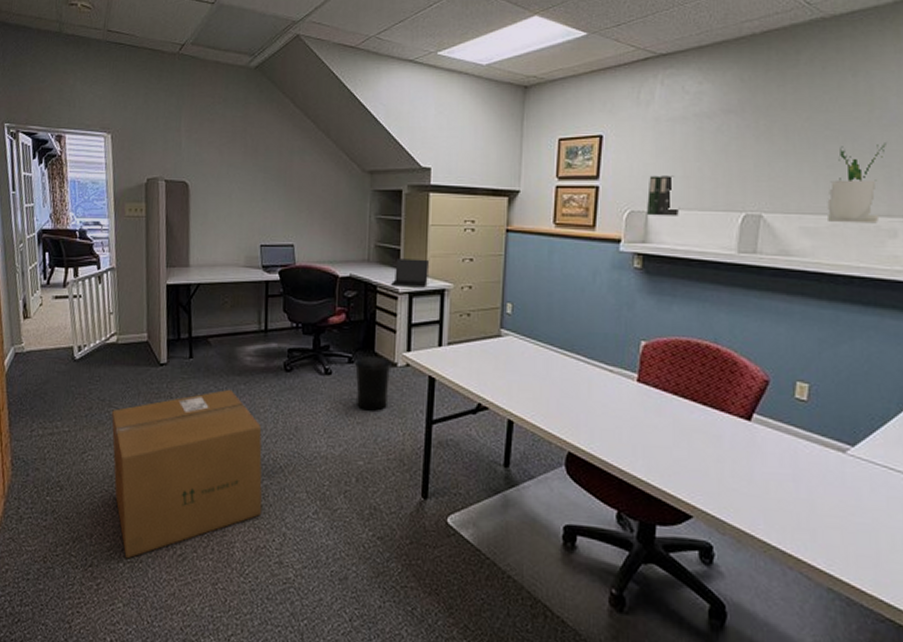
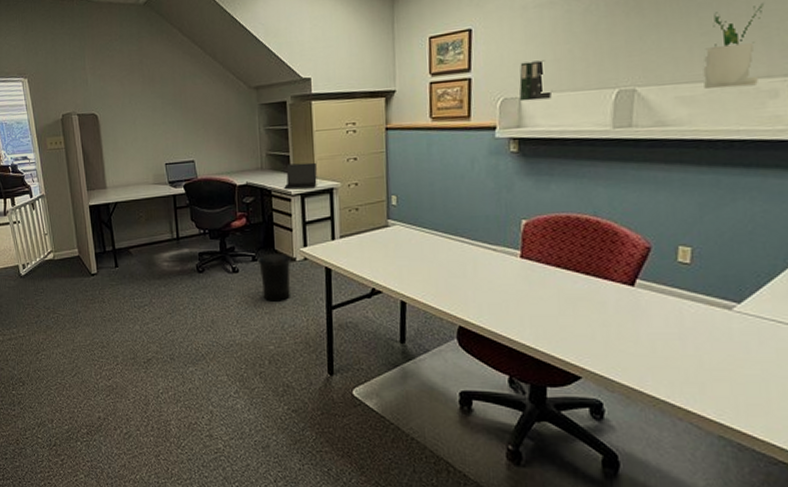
box: present [111,389,262,559] -> none [57,291,191,439]

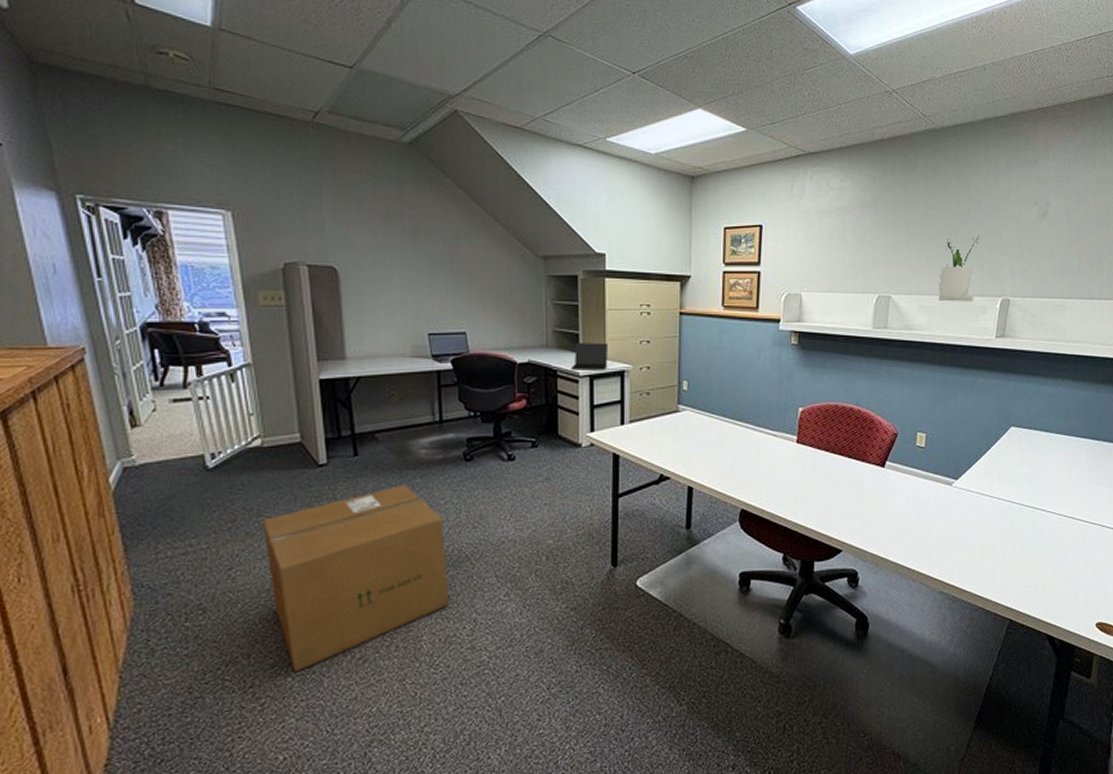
box: none [57,291,191,439] -> present [263,484,450,673]
waste bin: present [257,254,291,302] -> none [537,439,576,492]
binder: present [519,60,552,102] -> none [800,262,827,298]

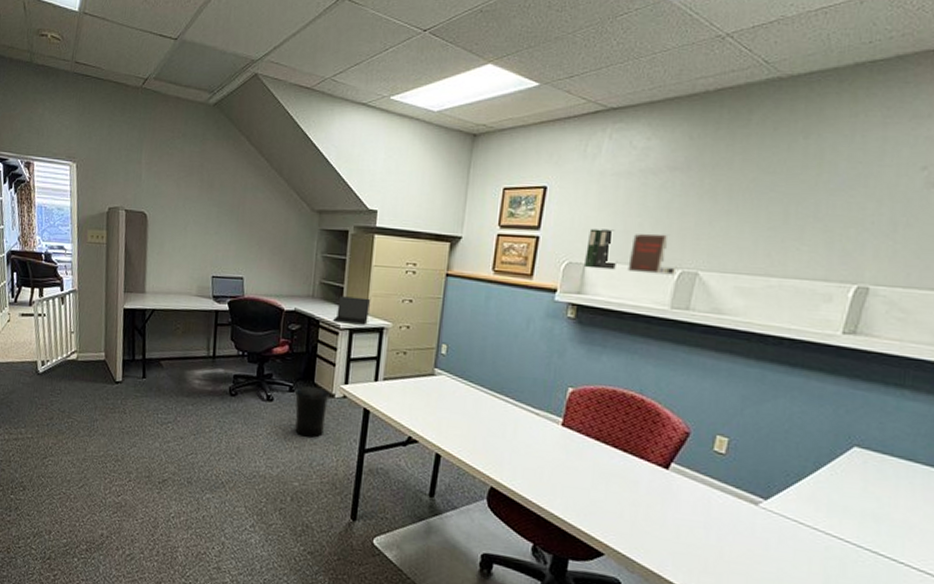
box: present [263,484,450,673] -> none [70,408,207,555]
waste bin: none [537,439,576,492] -> present [294,386,330,438]
binder: none [800,262,827,298] -> present [583,228,616,270]
books: none [836,264,875,299] -> present [628,233,677,275]
planter: present [938,236,979,302] -> none [764,207,831,287]

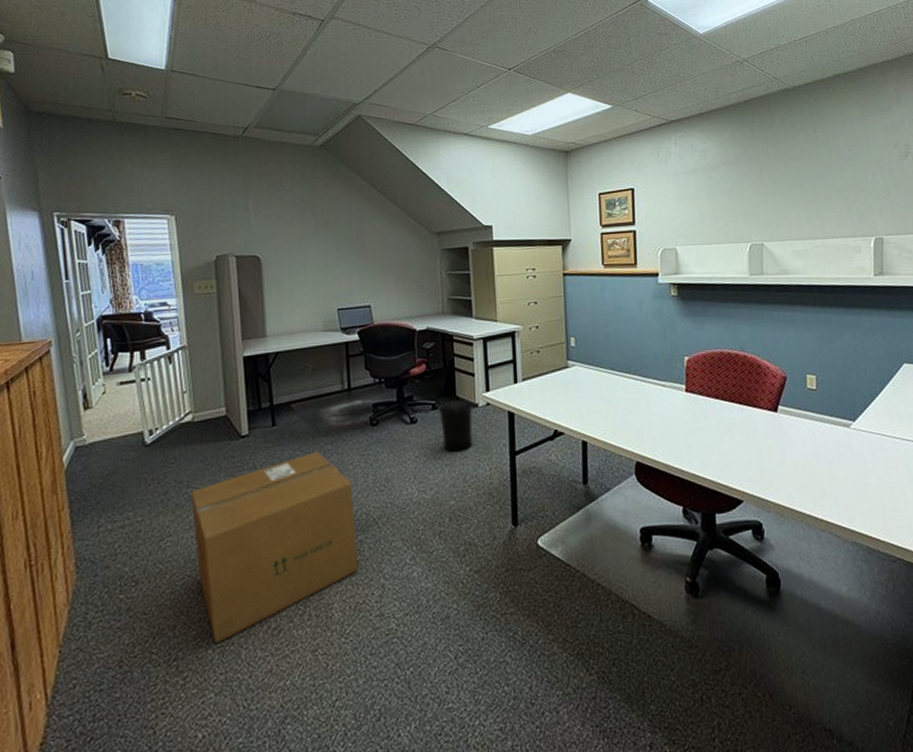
box: none [70,408,207,555] -> present [191,451,359,645]
laptop: present [333,296,370,325] -> none [466,306,499,334]
binder: present [583,228,616,270] -> none [674,217,701,252]
books: present [628,233,677,275] -> none [709,216,747,250]

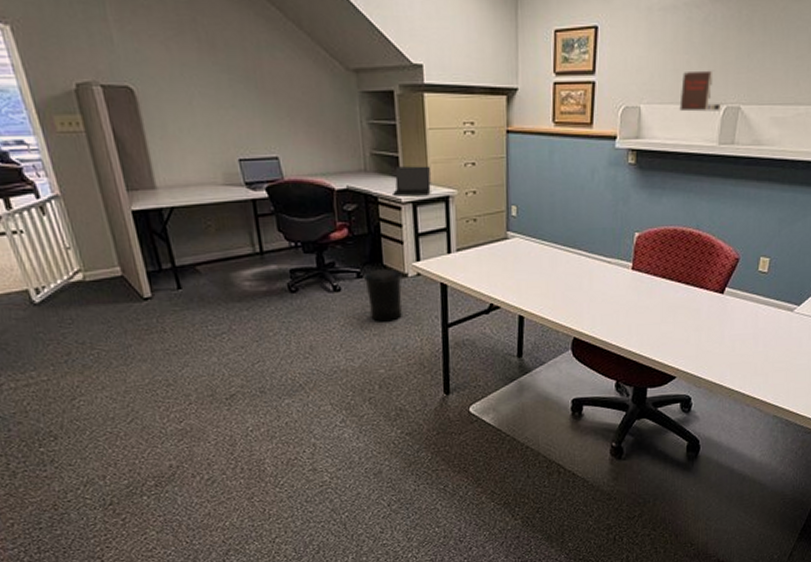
box: present [191,451,359,645] -> none [97,316,288,492]
laptop: none [466,306,499,334] -> present [393,166,431,197]
books: none [709,216,747,250] -> present [679,70,722,112]

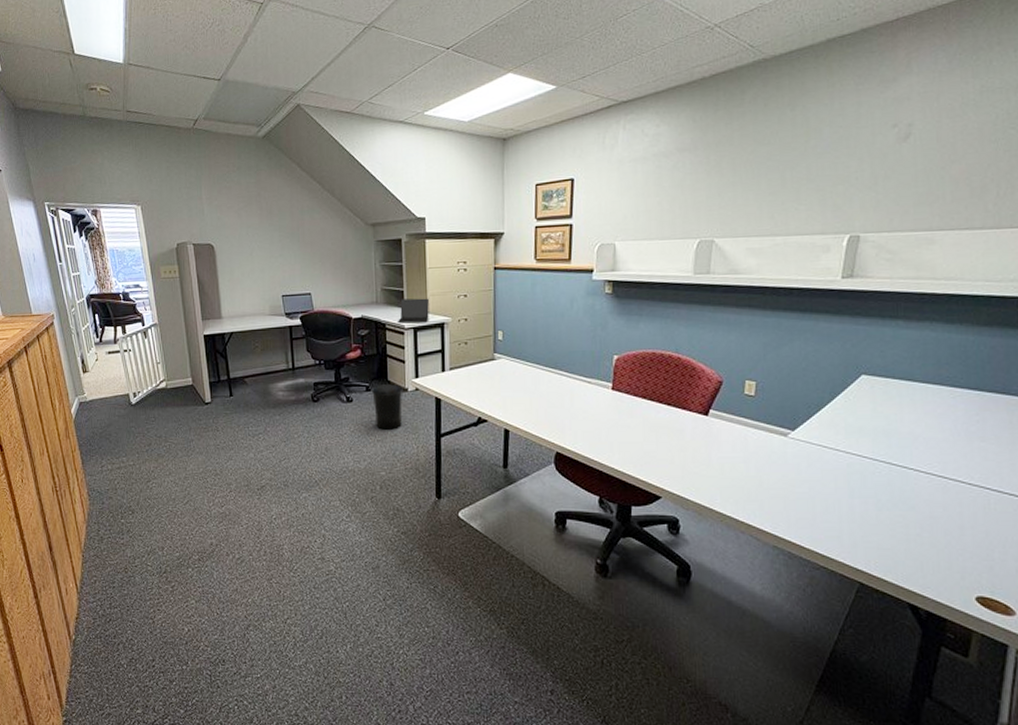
books: present [679,70,722,112] -> none [652,209,695,246]

